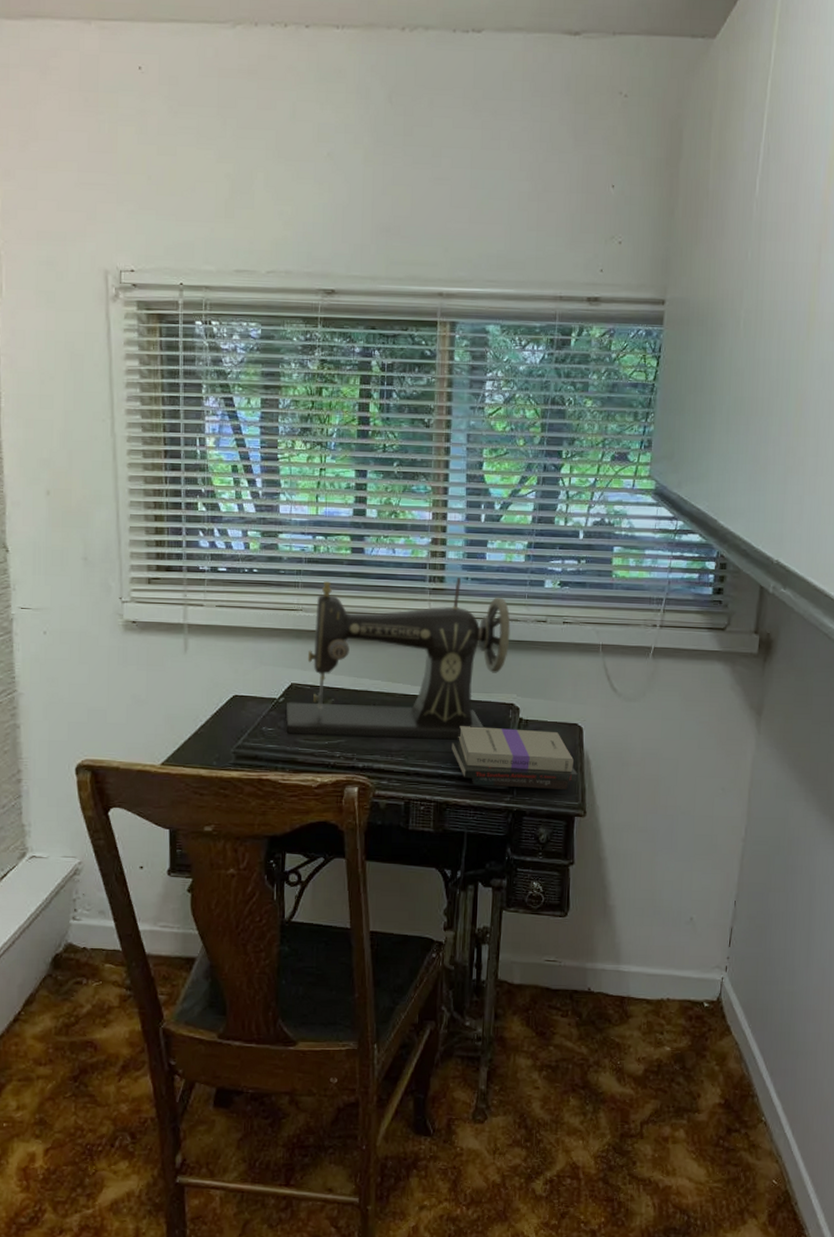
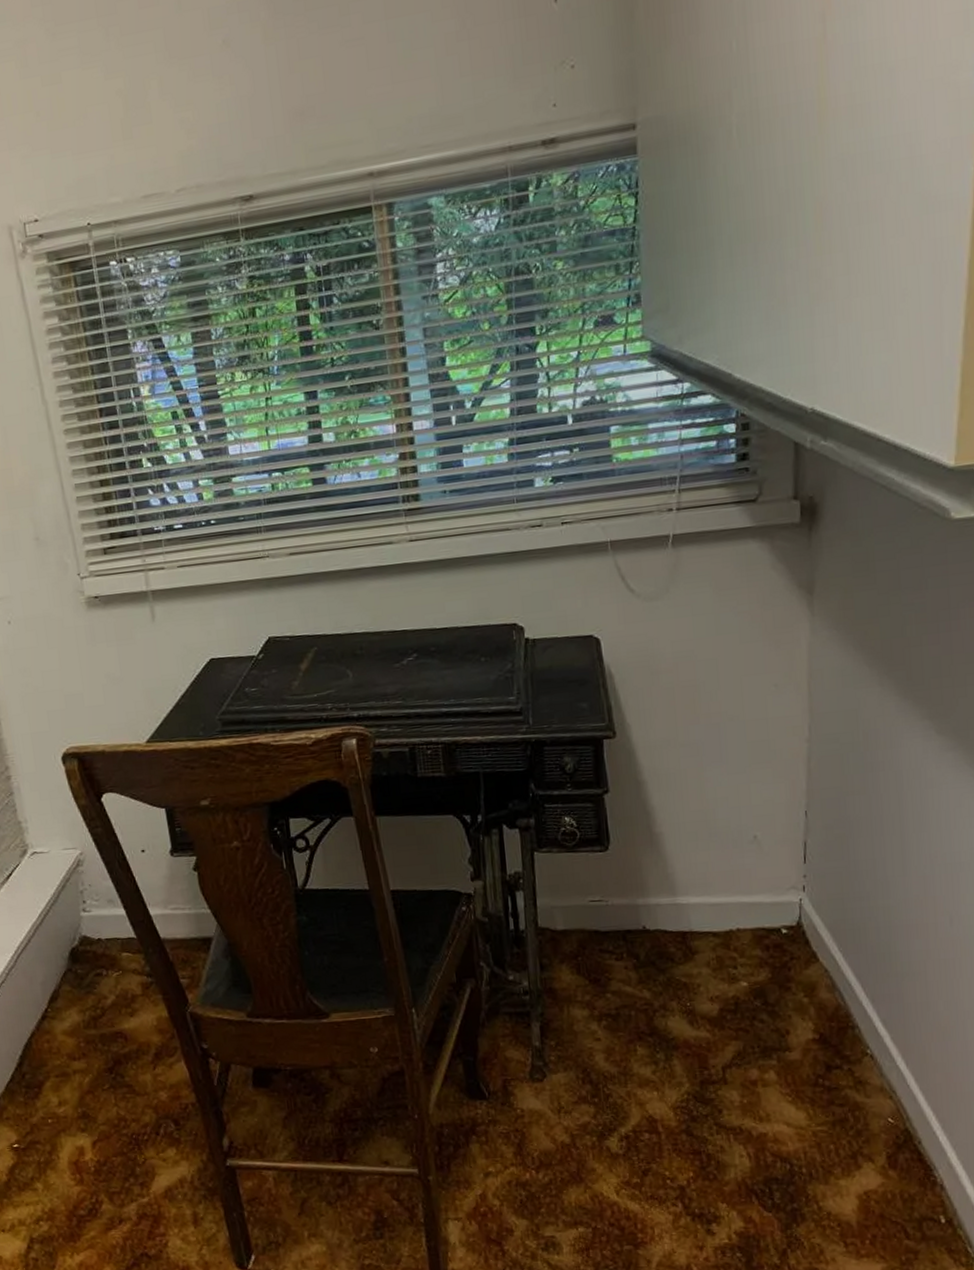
sewing machine: present [285,577,511,740] -> none [267,492,503,693]
books: present [452,726,578,789] -> none [452,647,601,720]

